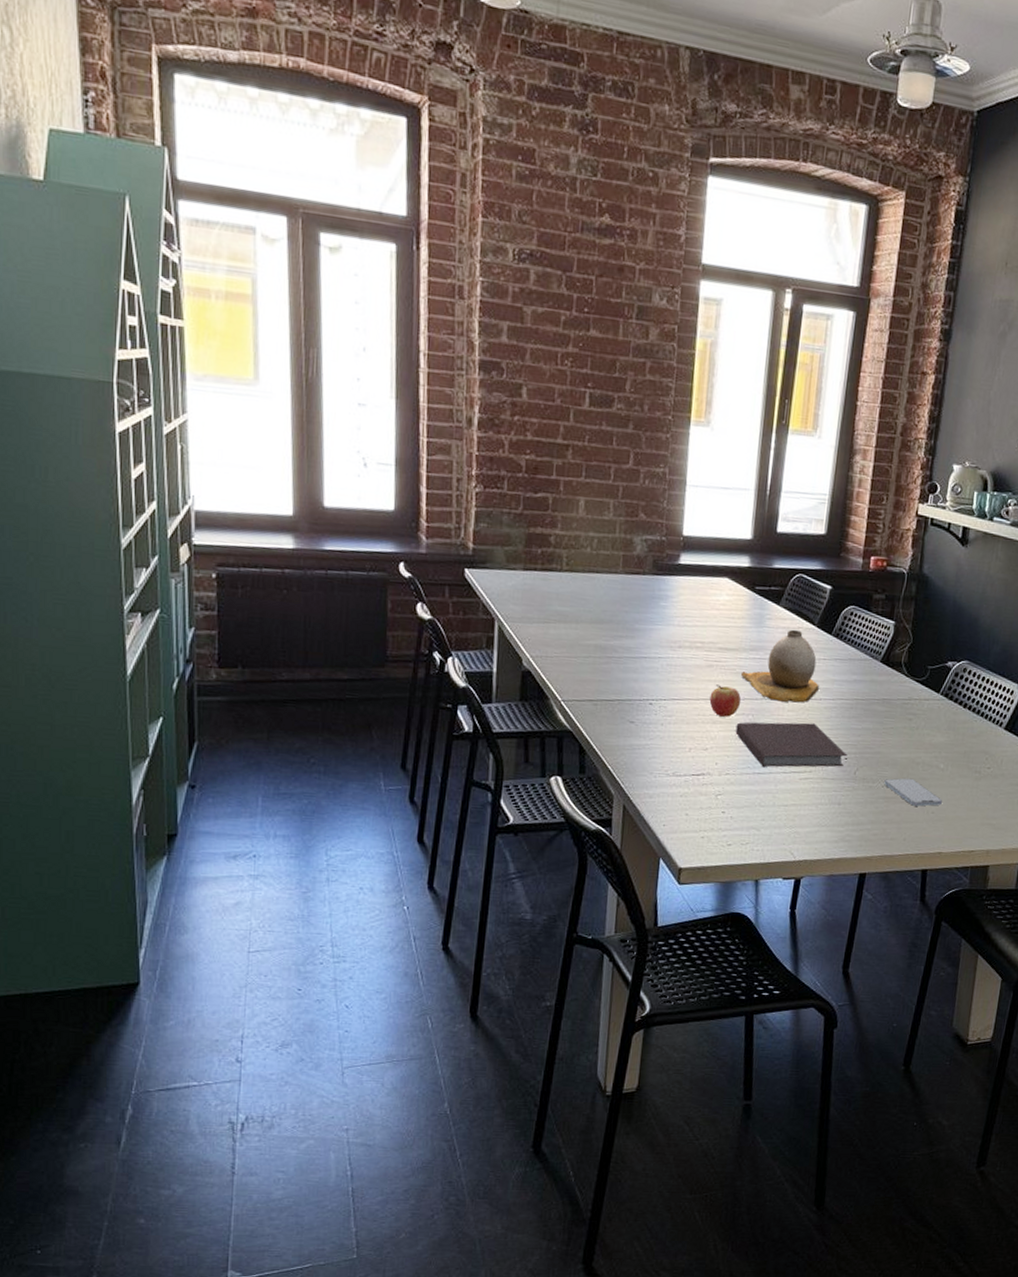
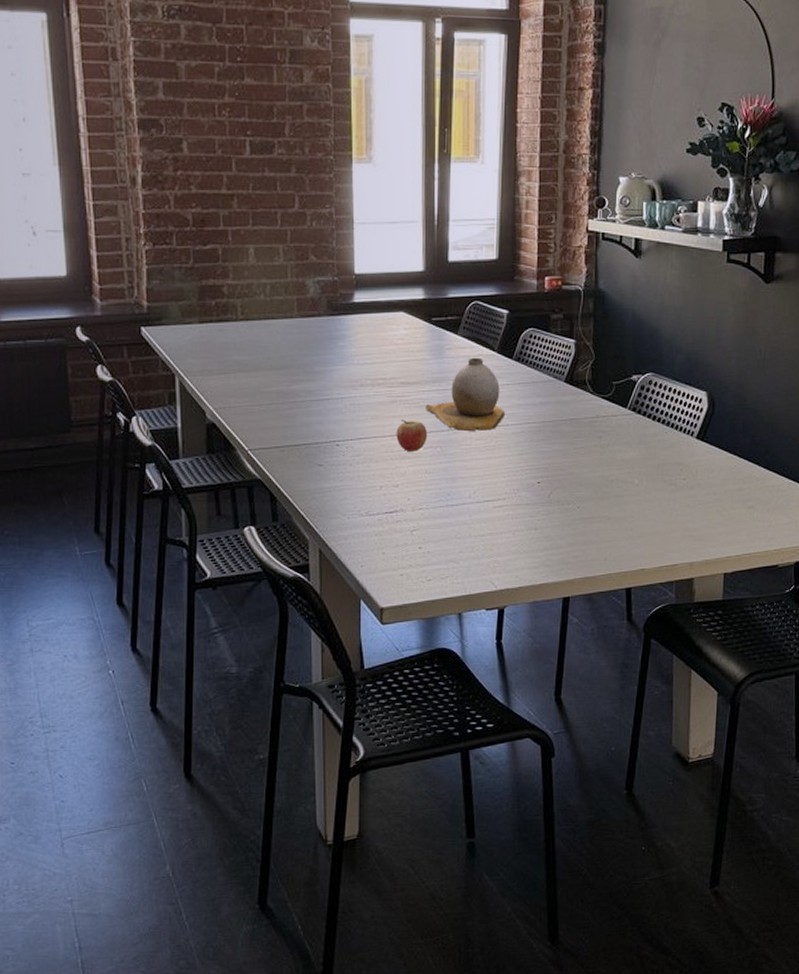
notebook: present [735,722,848,768] -> none [425,450,540,499]
smartphone: present [884,778,942,806] -> none [579,496,640,524]

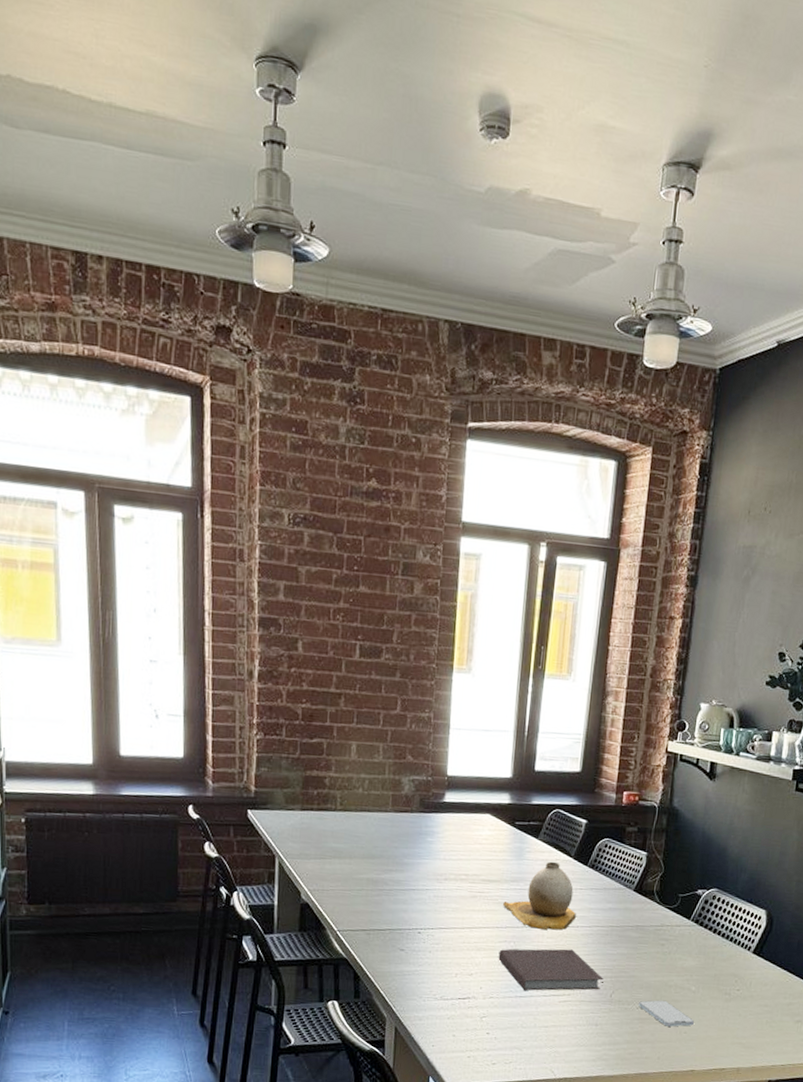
fruit: present [396,420,428,452] -> none [473,914,504,944]
notebook: none [425,450,540,499] -> present [498,948,604,991]
smartphone: none [579,496,640,524] -> present [638,1000,694,1027]

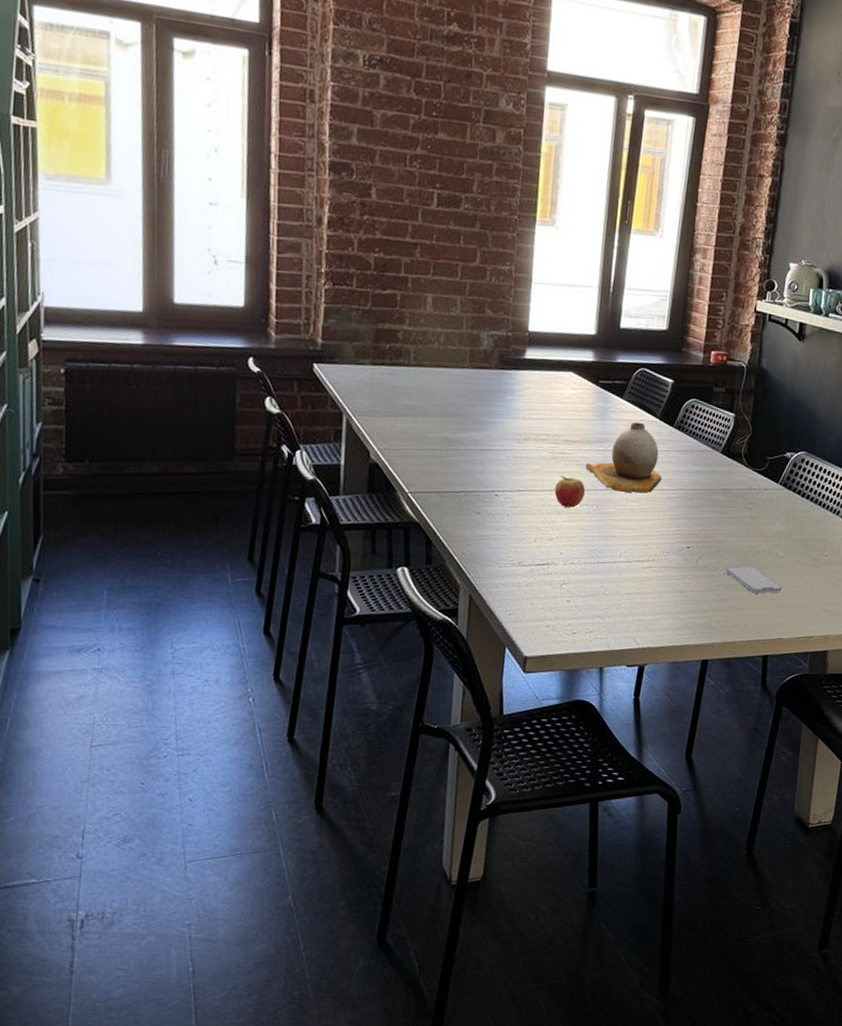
fruit: none [473,914,504,944] -> present [554,476,586,508]
notebook: present [498,948,604,991] -> none [580,512,690,557]

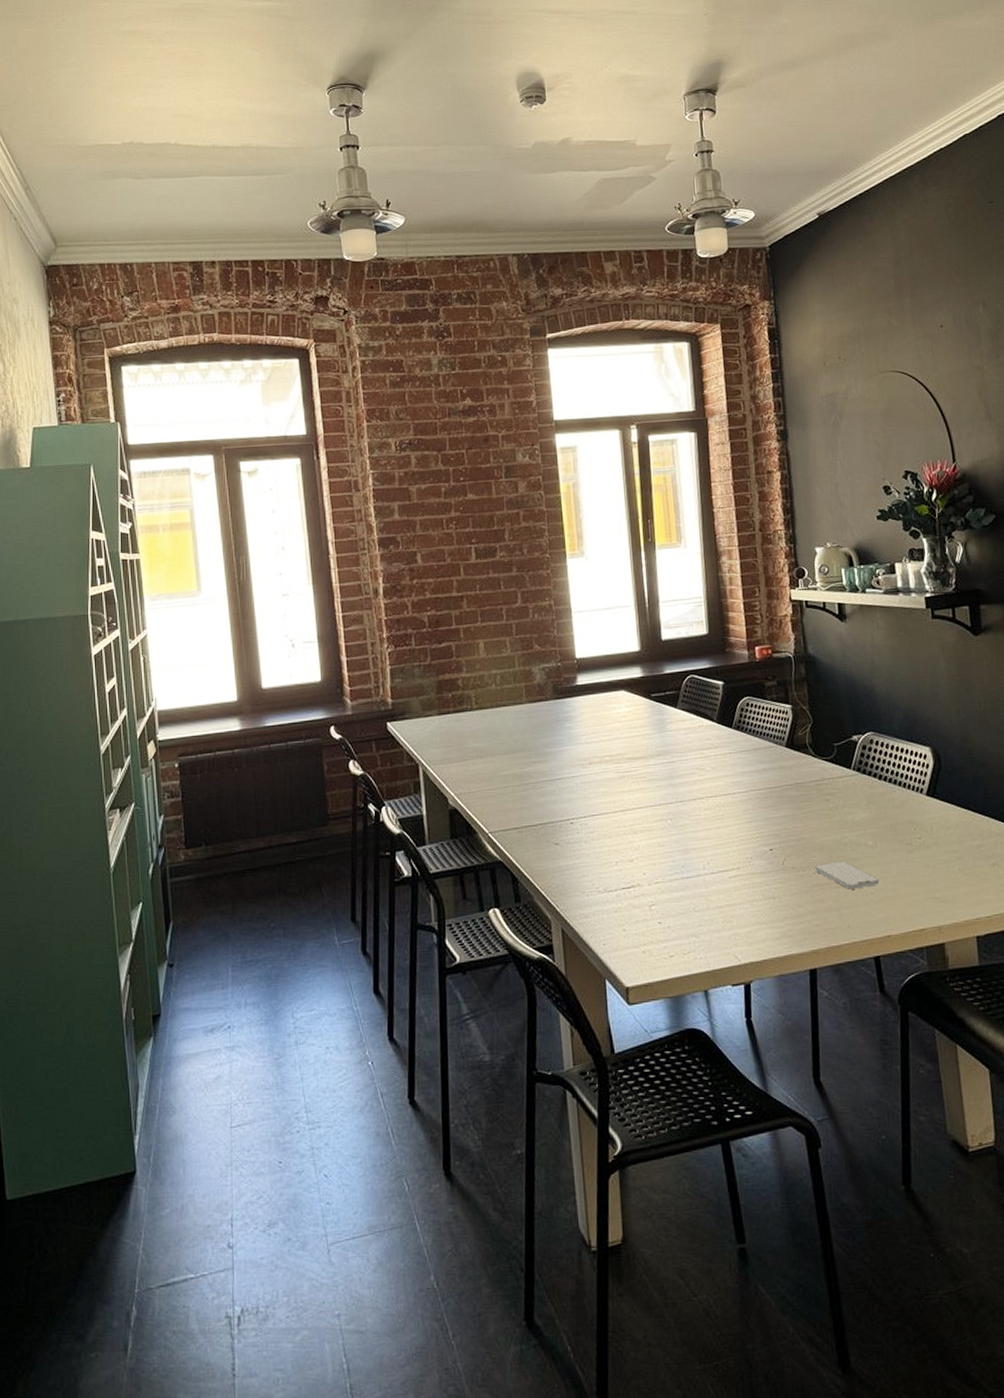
fruit: present [554,476,586,508] -> none [626,794,658,826]
vase: present [586,422,662,494] -> none [653,728,730,802]

